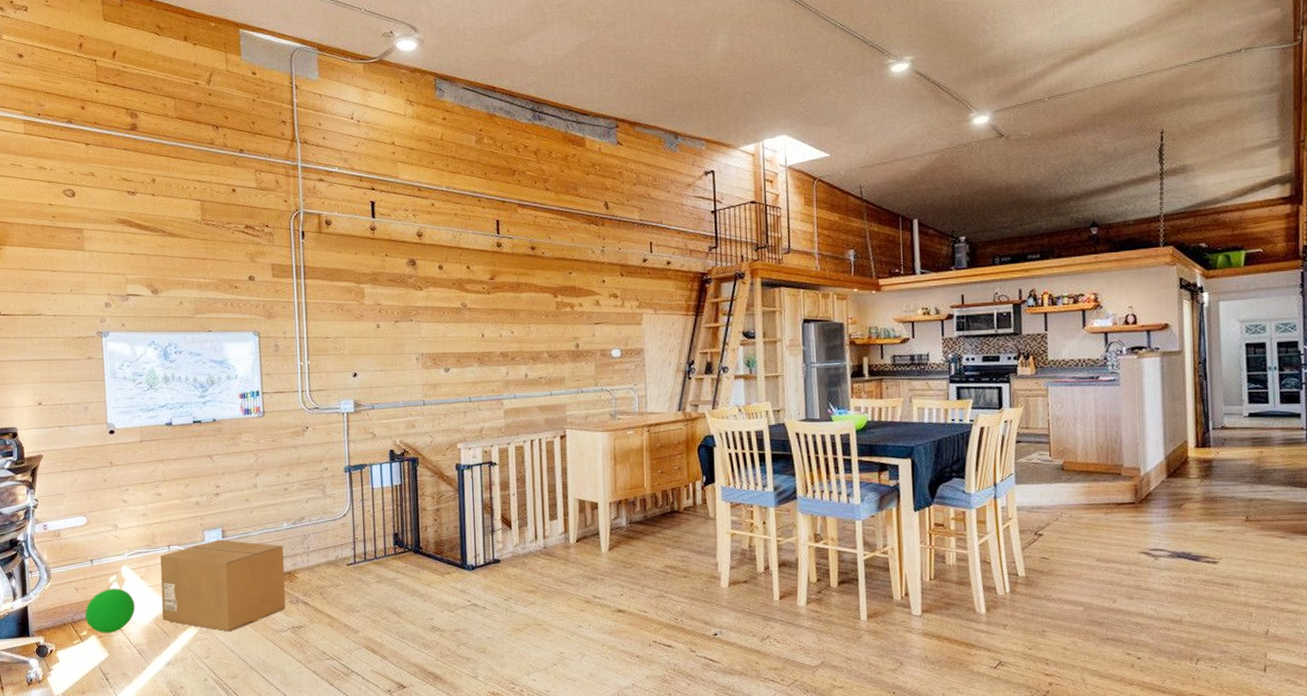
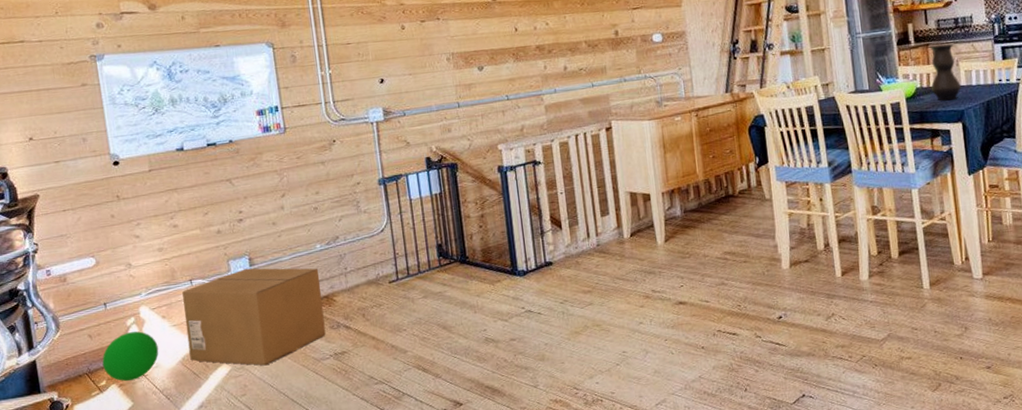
vase: none [882,379,913,436] -> present [929,43,961,101]

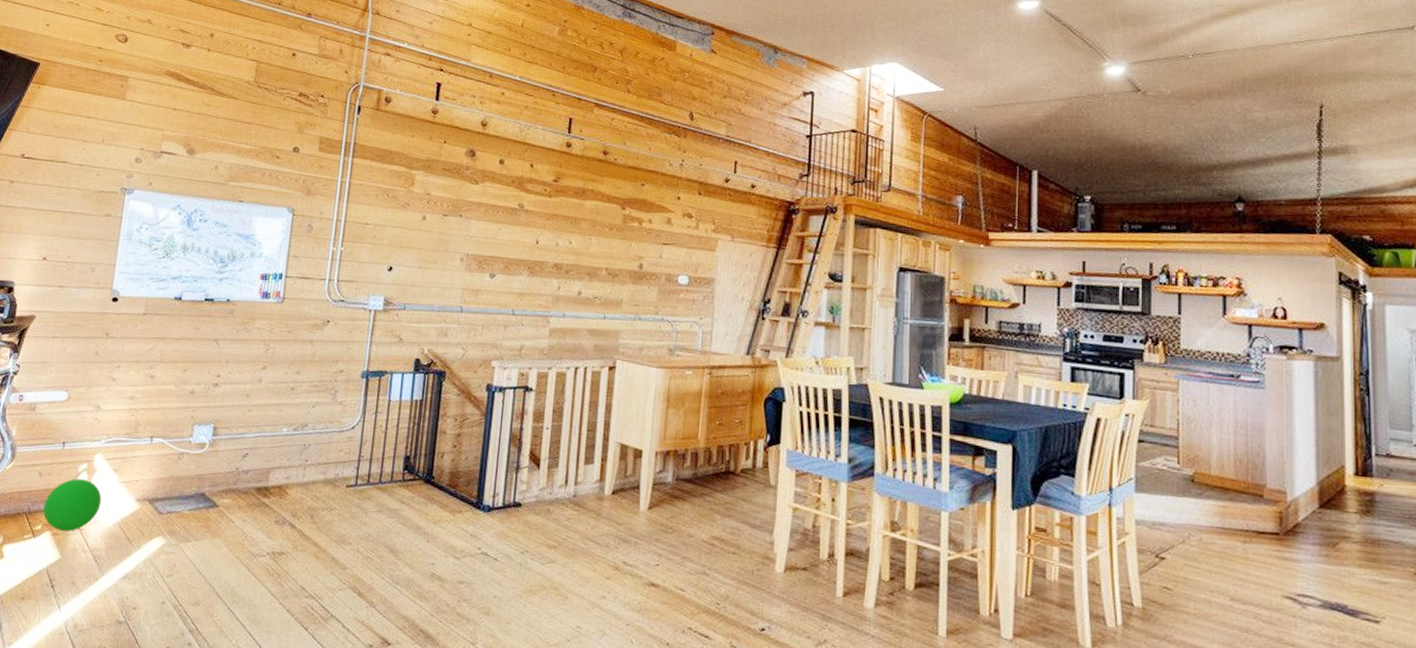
box: present [182,268,326,366] -> none [128,437,279,548]
vase: present [929,43,961,101] -> none [981,348,1017,417]

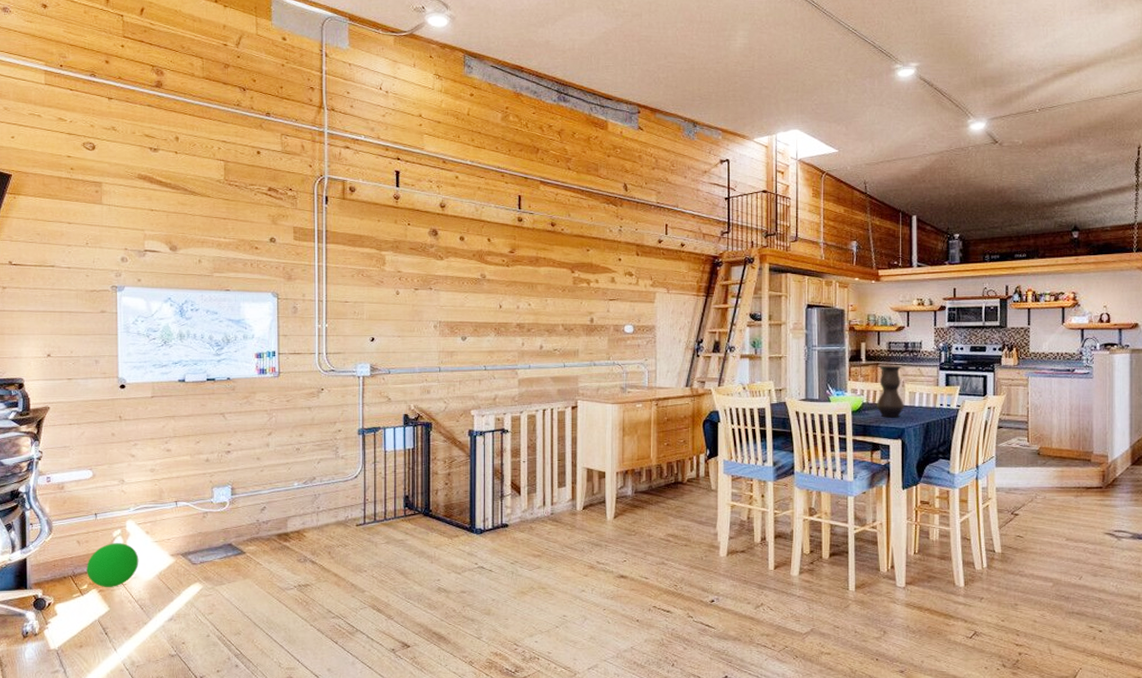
vase: none [981,348,1017,417] -> present [876,365,904,418]

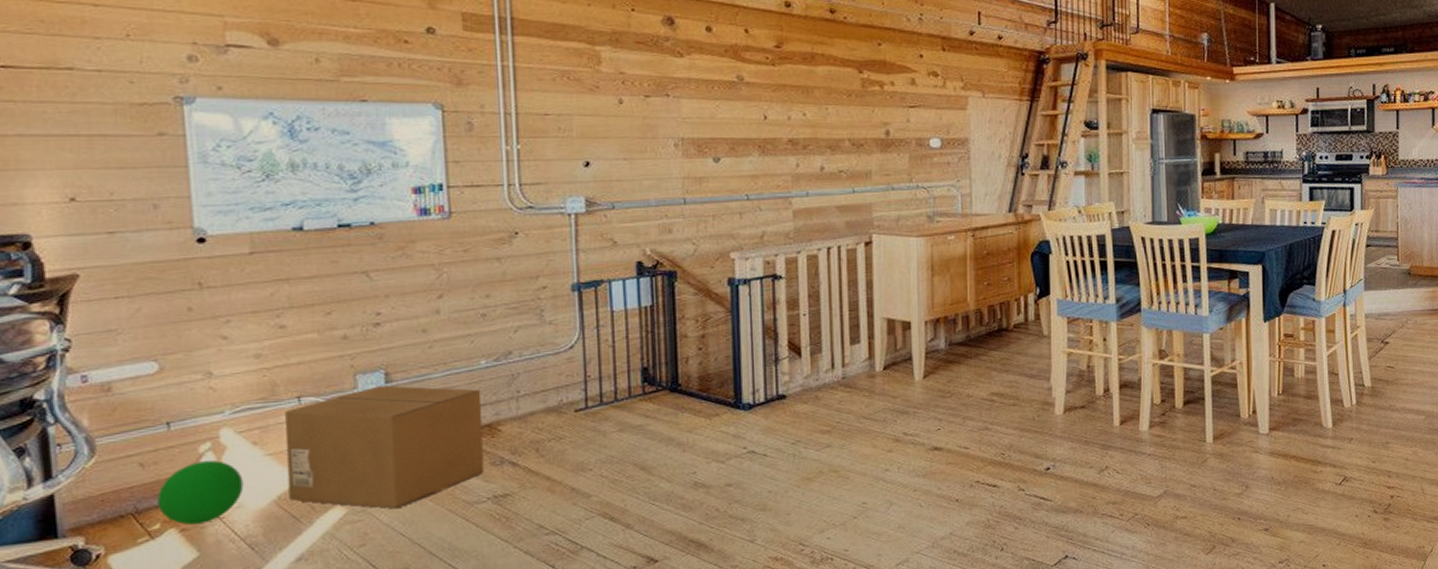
box: none [166,497,294,589] -> present [285,385,484,509]
vase: present [876,365,904,418] -> none [1233,178,1264,240]

